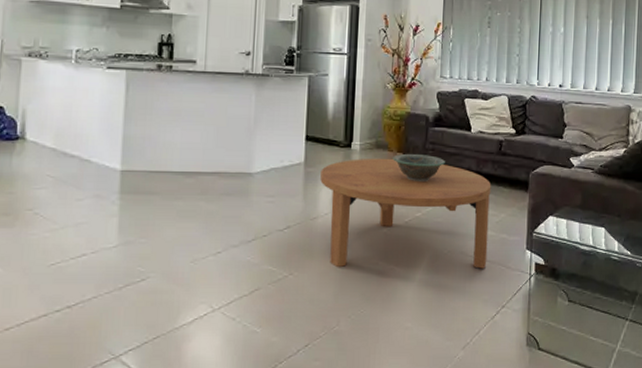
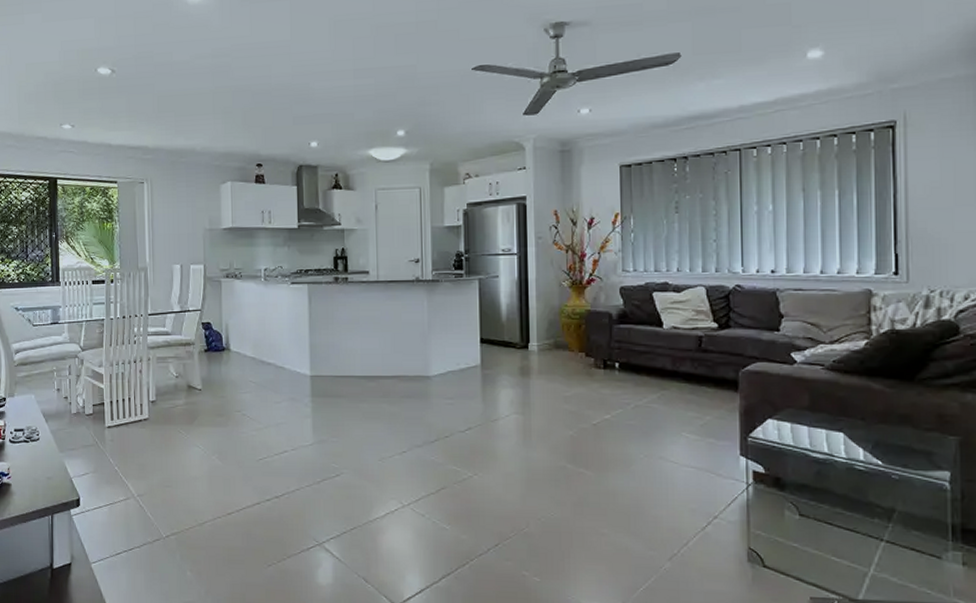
coffee table: present [320,158,492,269] -> none [498,358,692,475]
decorative bowl: present [393,153,445,183] -> none [574,353,634,383]

